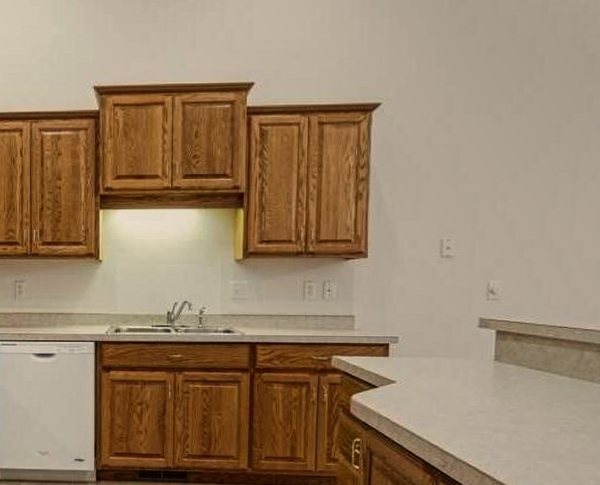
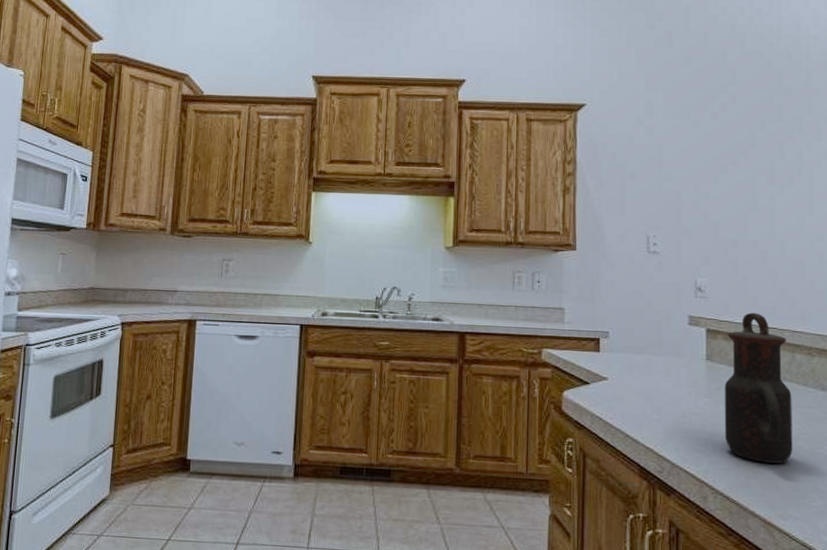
teapot: none [508,313,578,455] -> present [724,312,793,464]

